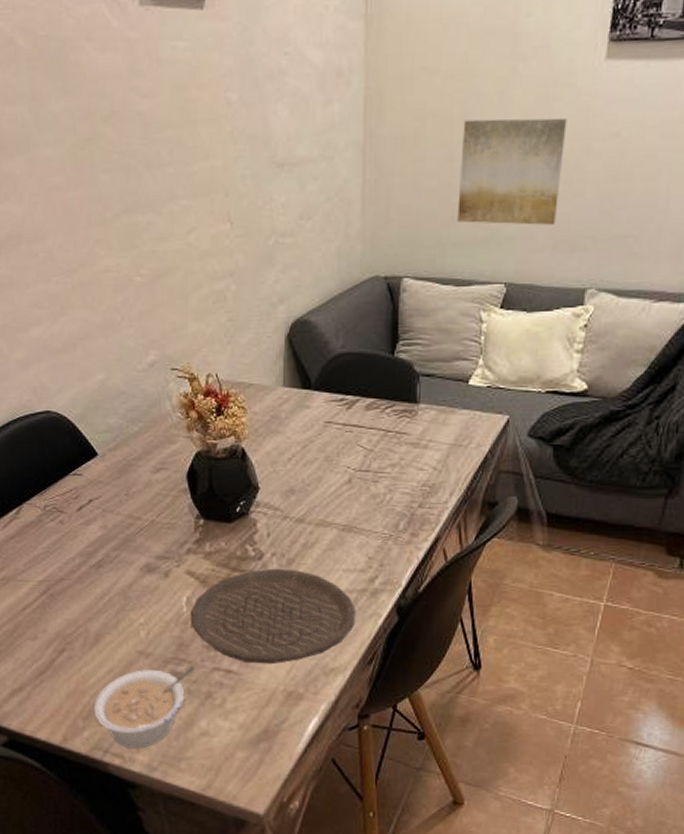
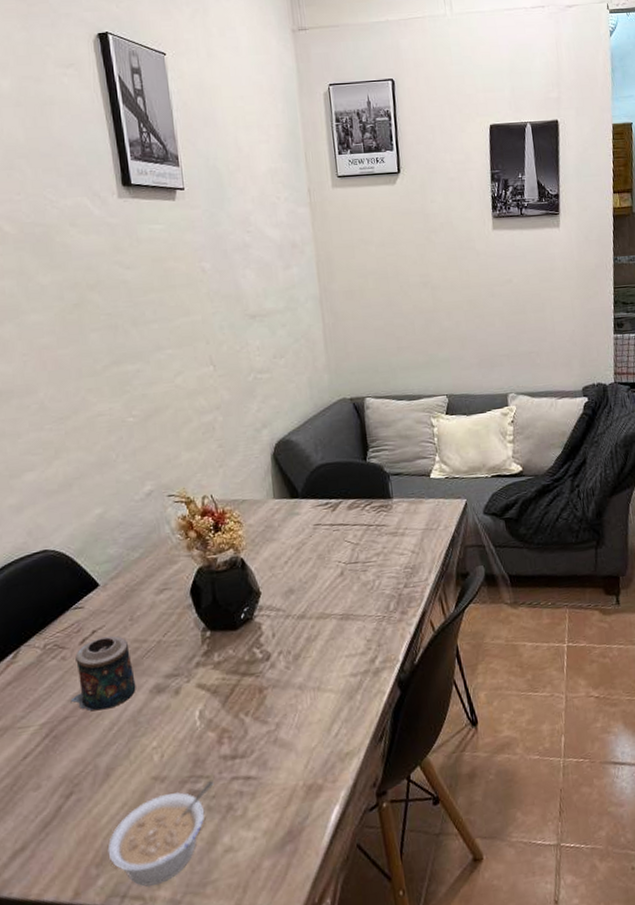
candle: none [66,507,128,578] -> present [70,635,136,711]
plate: present [190,568,356,665] -> none [204,663,363,766]
wall art: present [457,117,567,225] -> none [396,271,477,352]

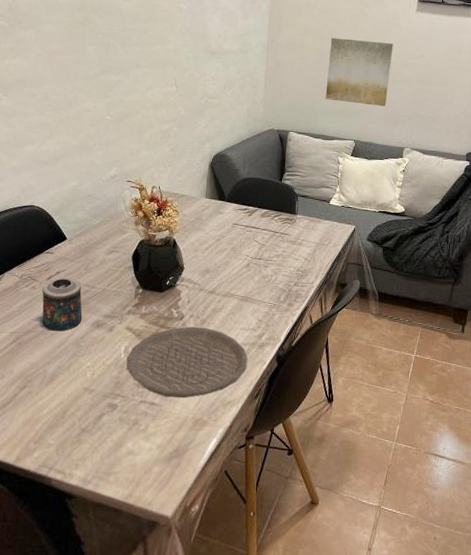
legume: present [107,781,214,887] -> none [44,400,127,466]
plate: none [204,663,363,766] -> present [126,326,248,399]
wall art: none [396,271,477,352] -> present [325,38,393,106]

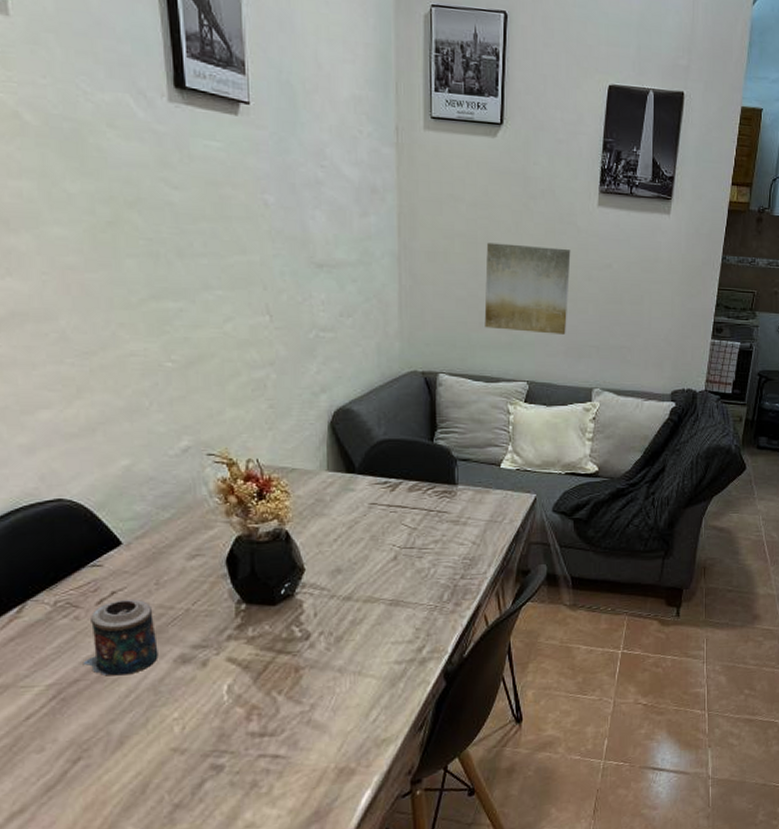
plate: present [126,326,248,399] -> none [232,646,405,746]

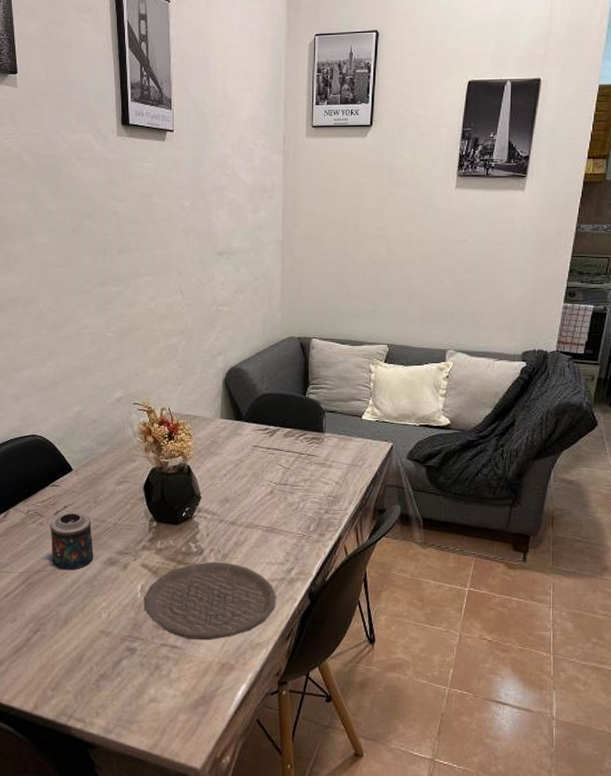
plate: none [232,646,405,746] -> present [144,561,276,641]
wall art: present [484,242,571,334] -> none [352,226,430,303]

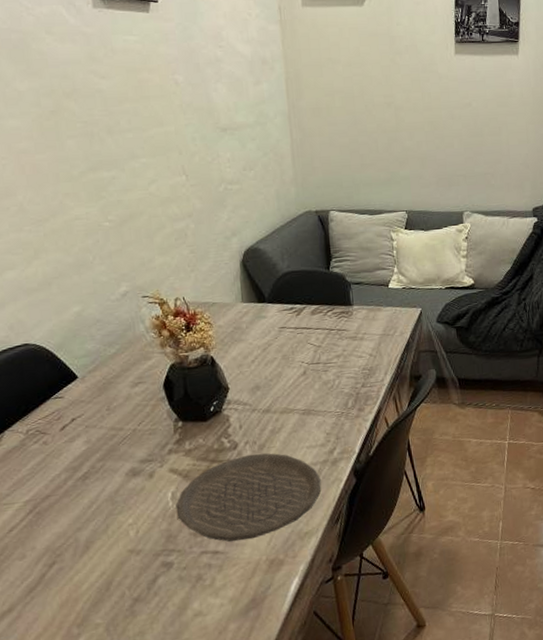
candle: present [43,512,94,570] -> none [52,423,113,490]

